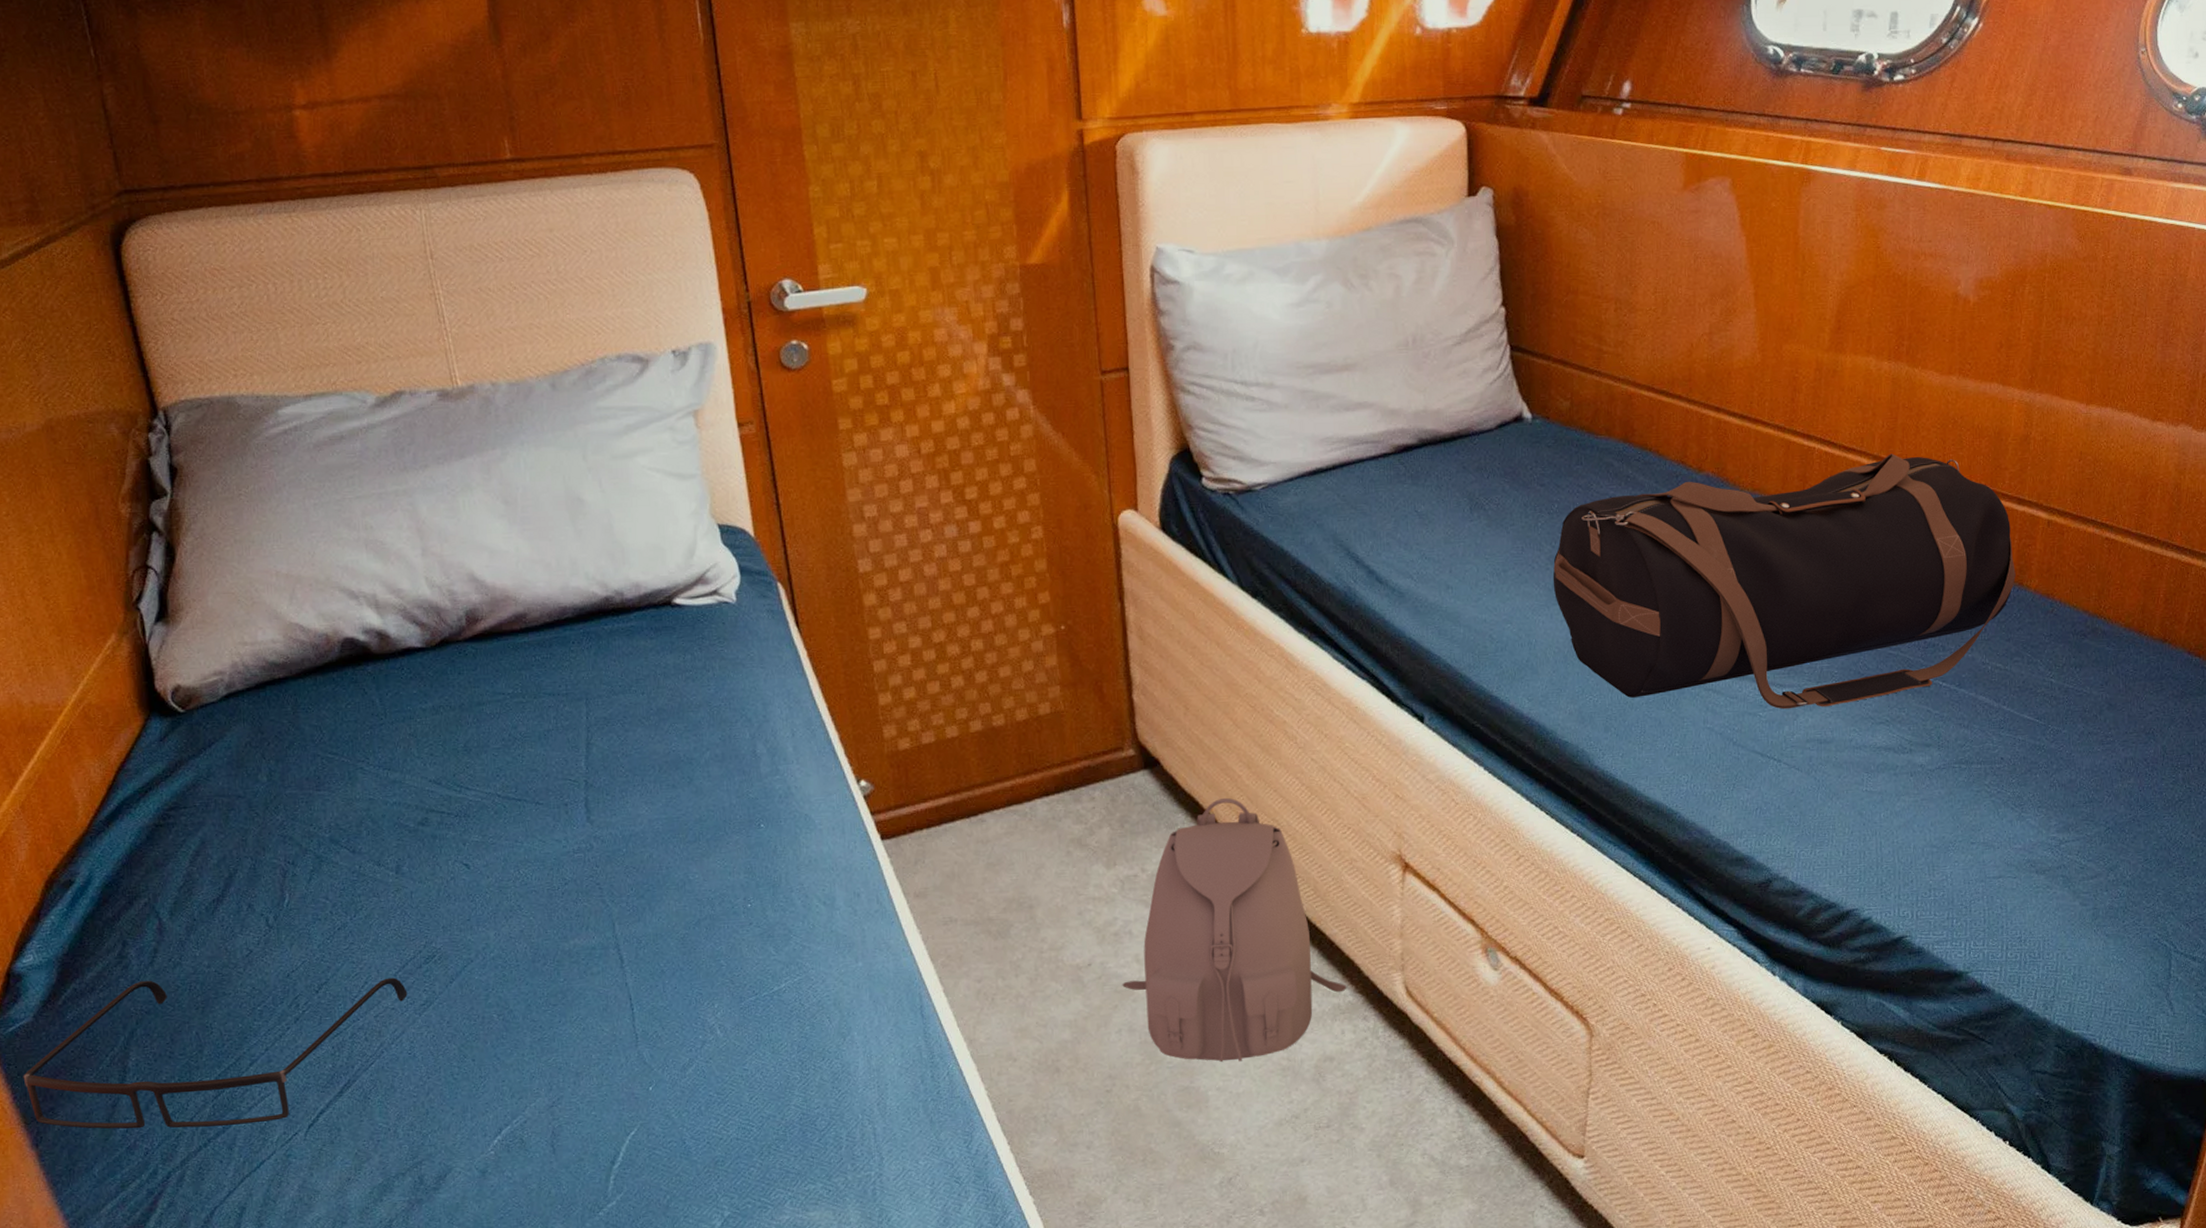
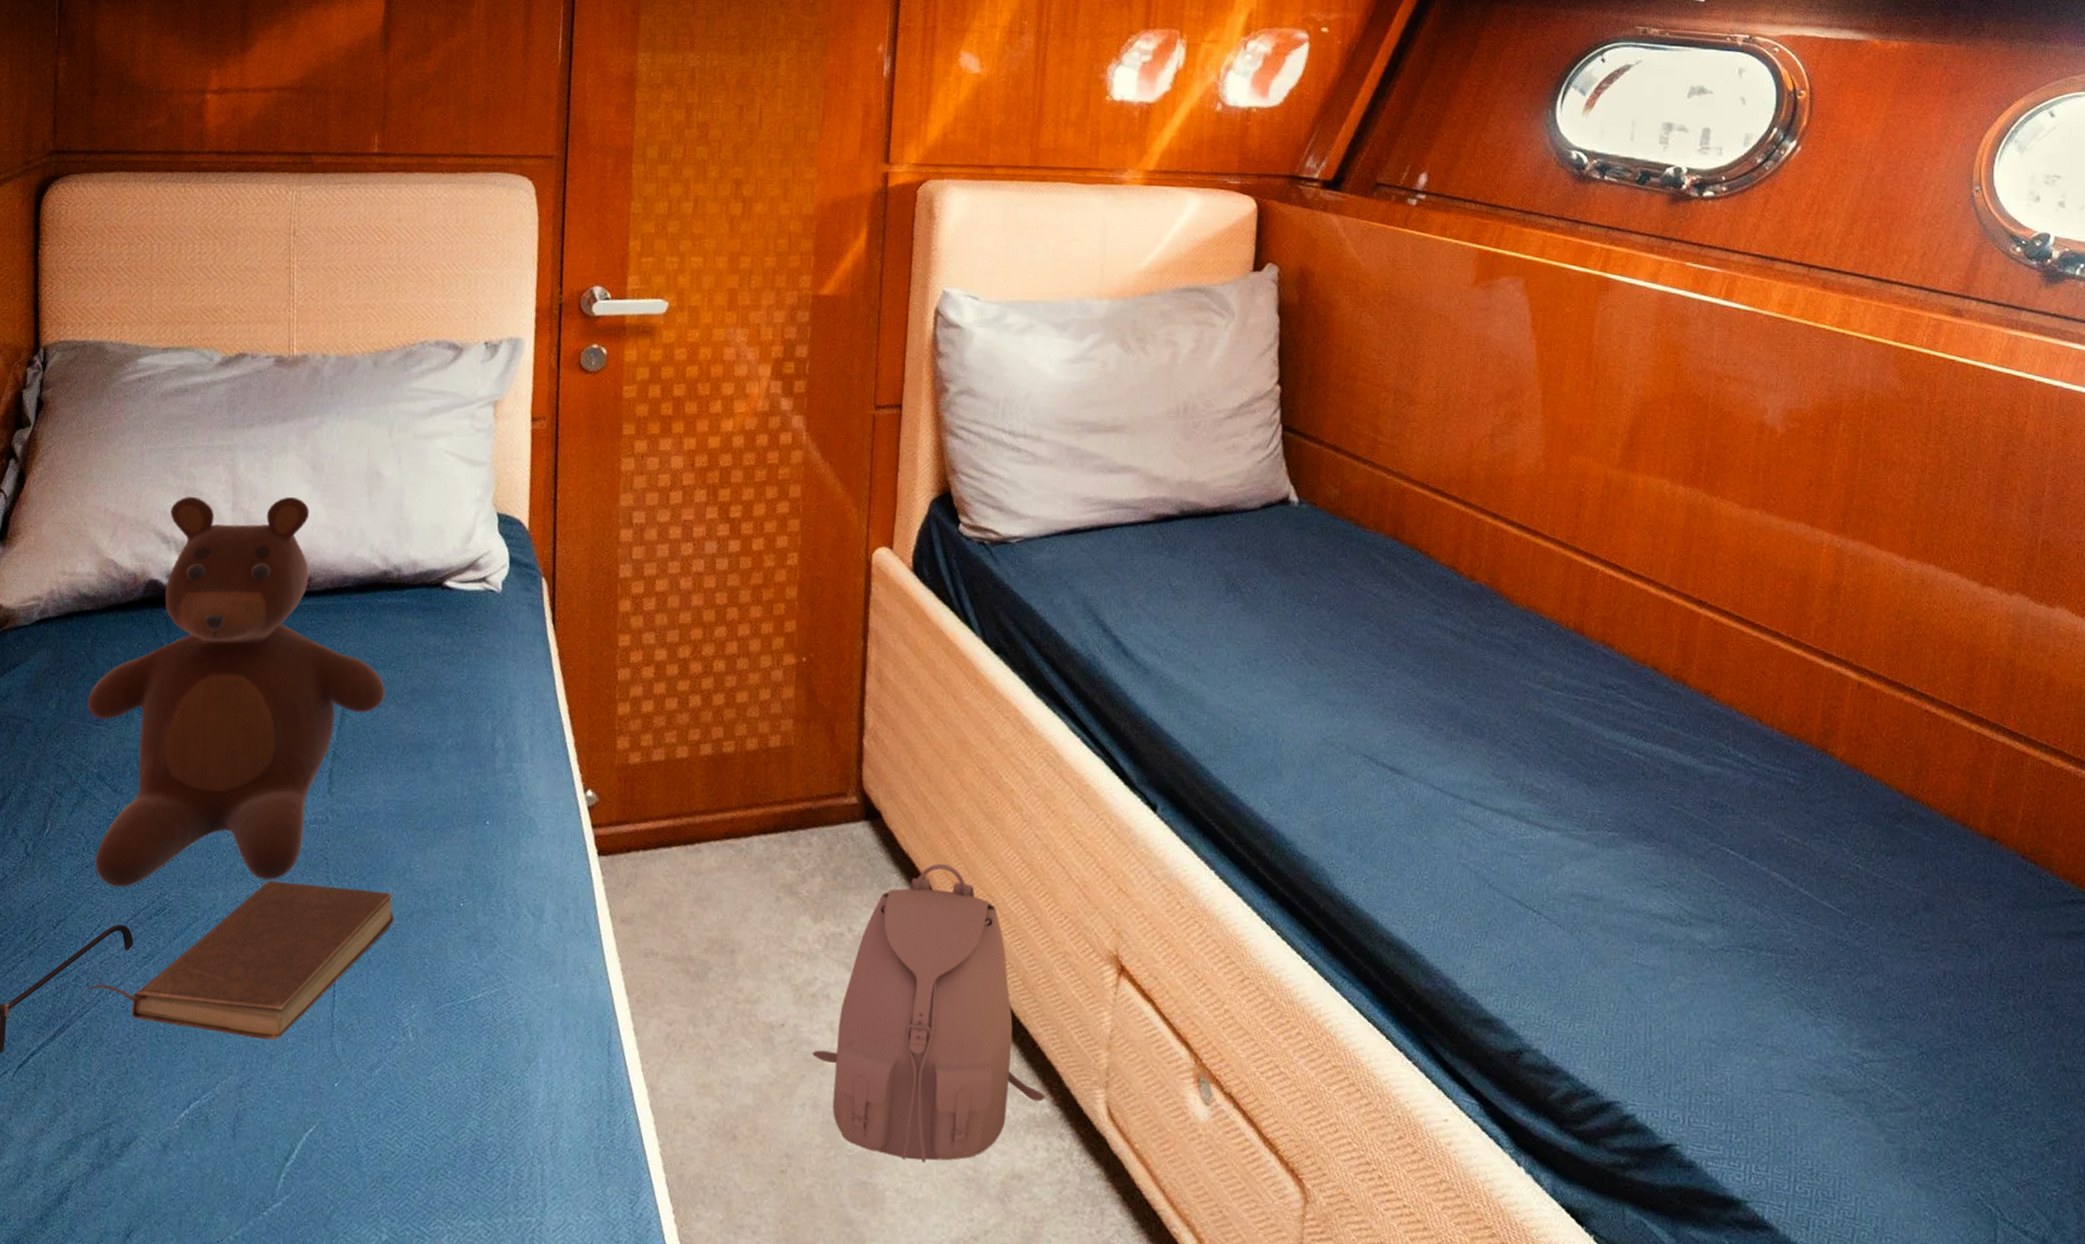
teddy bear: none [301,534,630,944] -> present [87,496,386,888]
book: none [366,906,681,1063] -> present [86,880,394,1041]
duffel bag: present [1552,454,2016,710] -> none [1305,586,1819,860]

